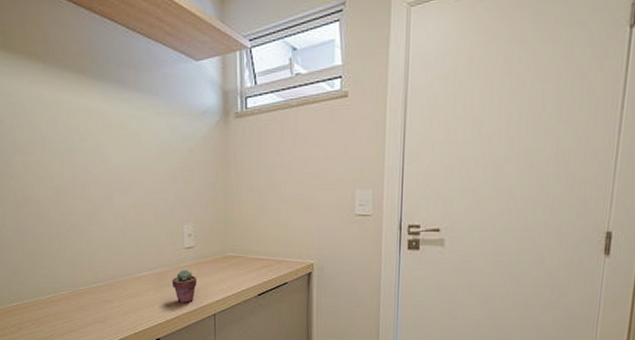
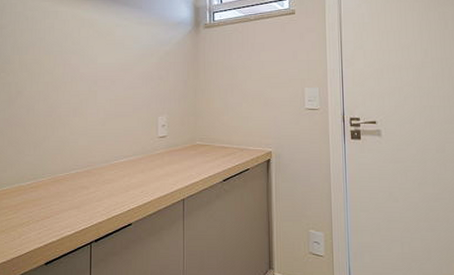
potted succulent: present [171,269,197,304] -> none [145,157,168,190]

